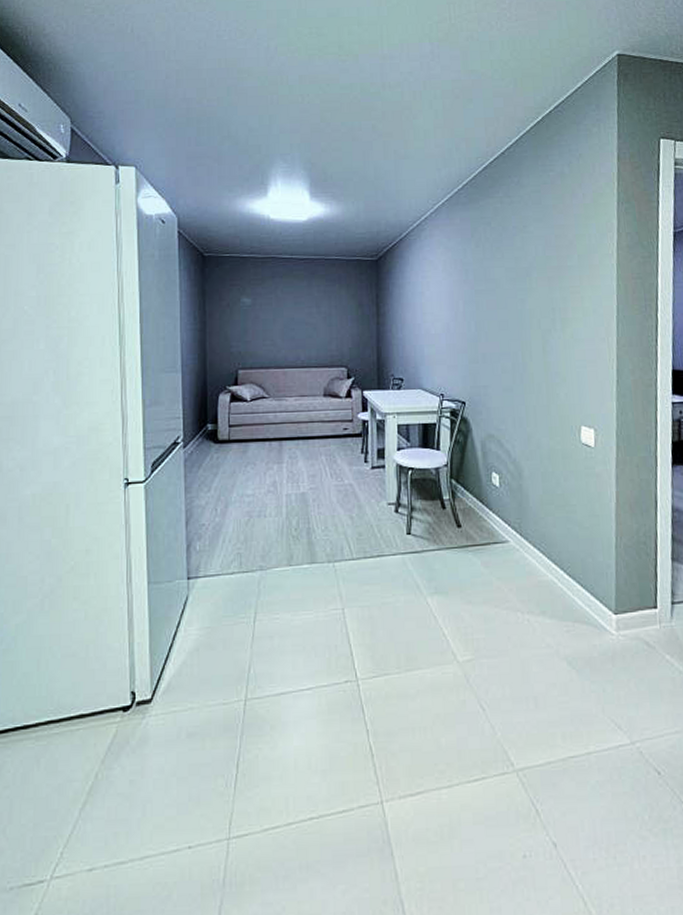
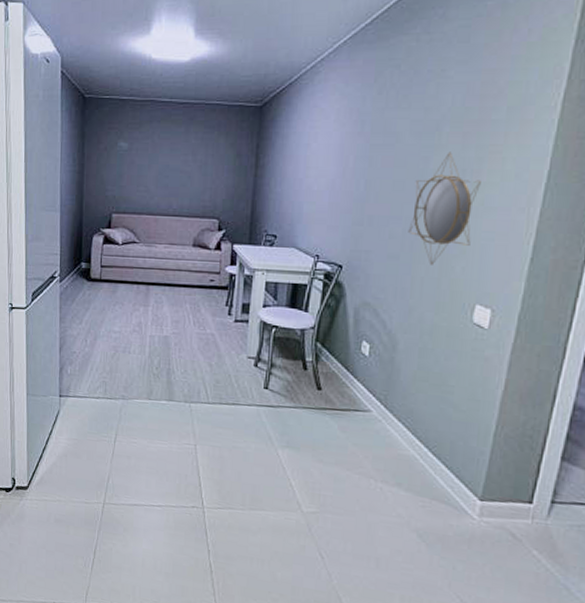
home mirror: none [516,294,568,394] -> present [408,152,481,265]

